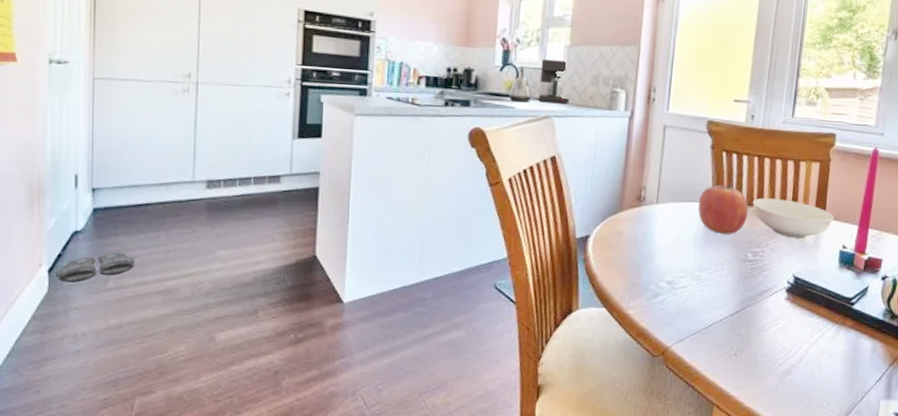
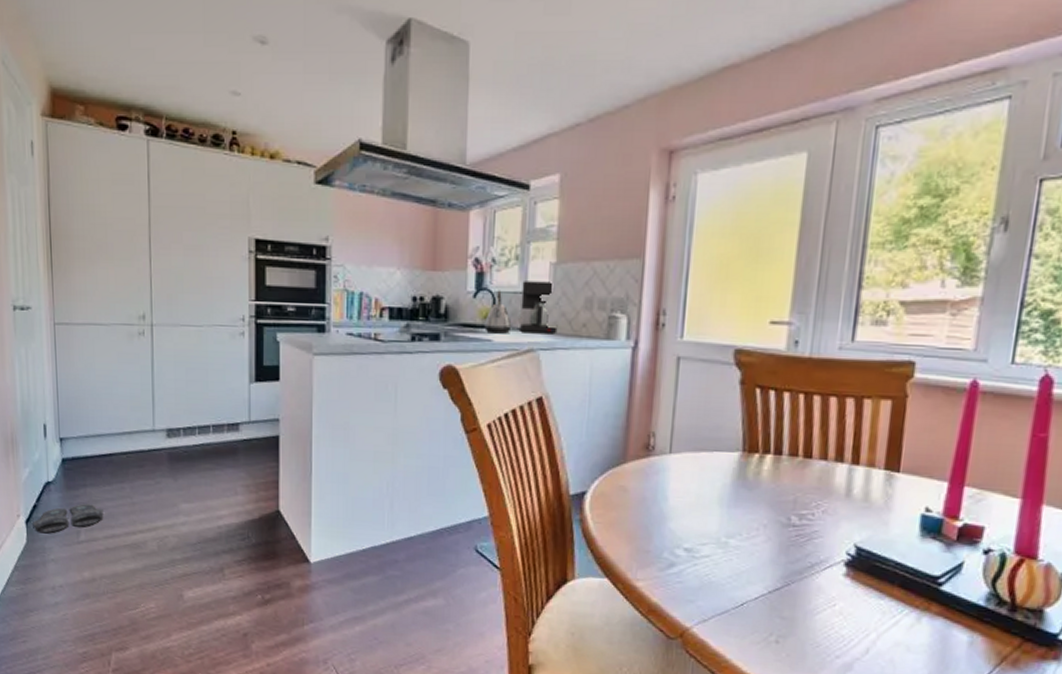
fruit: present [697,183,749,234] -> none [723,427,792,492]
bowl: present [752,198,834,239] -> none [797,446,913,499]

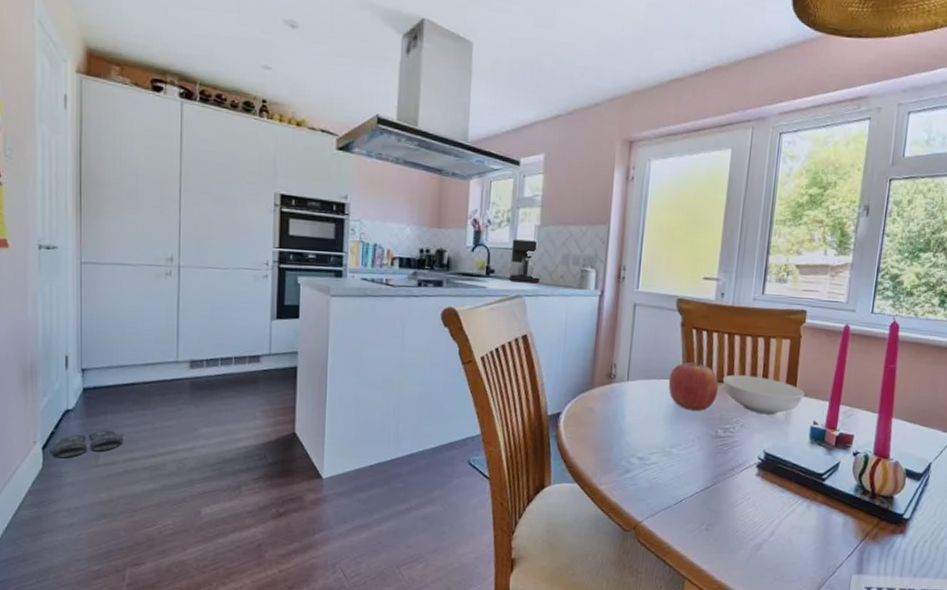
kettle: present [484,290,512,334] -> none [480,246,503,283]
fruit: none [723,427,792,492] -> present [668,360,719,411]
bowl: none [797,446,913,499] -> present [722,374,805,415]

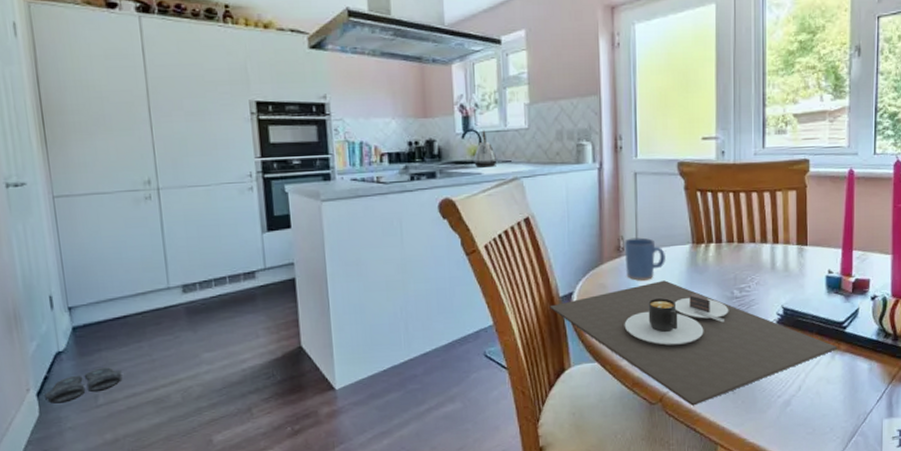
kettle: none [480,246,503,283] -> present [474,130,497,168]
coffee maker: present [510,239,540,284] -> none [502,120,536,165]
place setting: none [537,411,814,538] -> present [549,280,837,406]
mug: none [615,366,655,409] -> present [624,237,665,281]
fruit: present [668,360,719,411] -> none [678,222,730,274]
bowl: present [722,374,805,415] -> none [732,231,816,270]

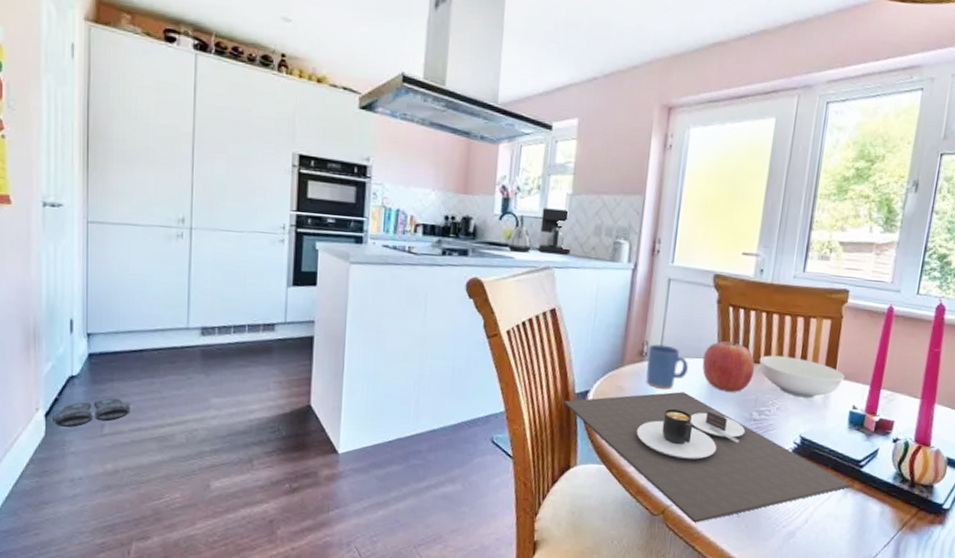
coffee maker: none [502,120,536,165] -> present [539,208,571,255]
fruit: none [678,222,730,274] -> present [702,339,755,392]
bowl: none [732,231,816,270] -> present [759,355,845,398]

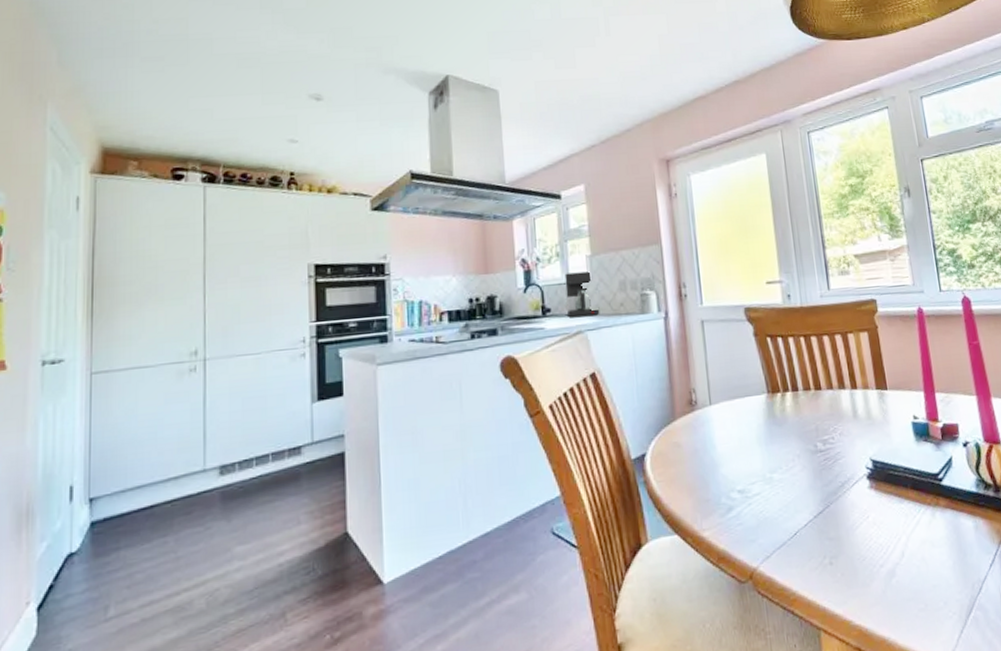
slippers: present [53,397,131,427] -> none [46,569,140,619]
kettle: present [508,214,532,253] -> none [536,283,561,322]
place setting: present [563,391,851,523] -> none [621,435,936,583]
mug: present [646,344,688,389] -> none [696,389,741,437]
fruit: present [702,339,755,392] -> none [752,369,808,427]
bowl: present [759,355,845,398] -> none [809,376,897,418]

